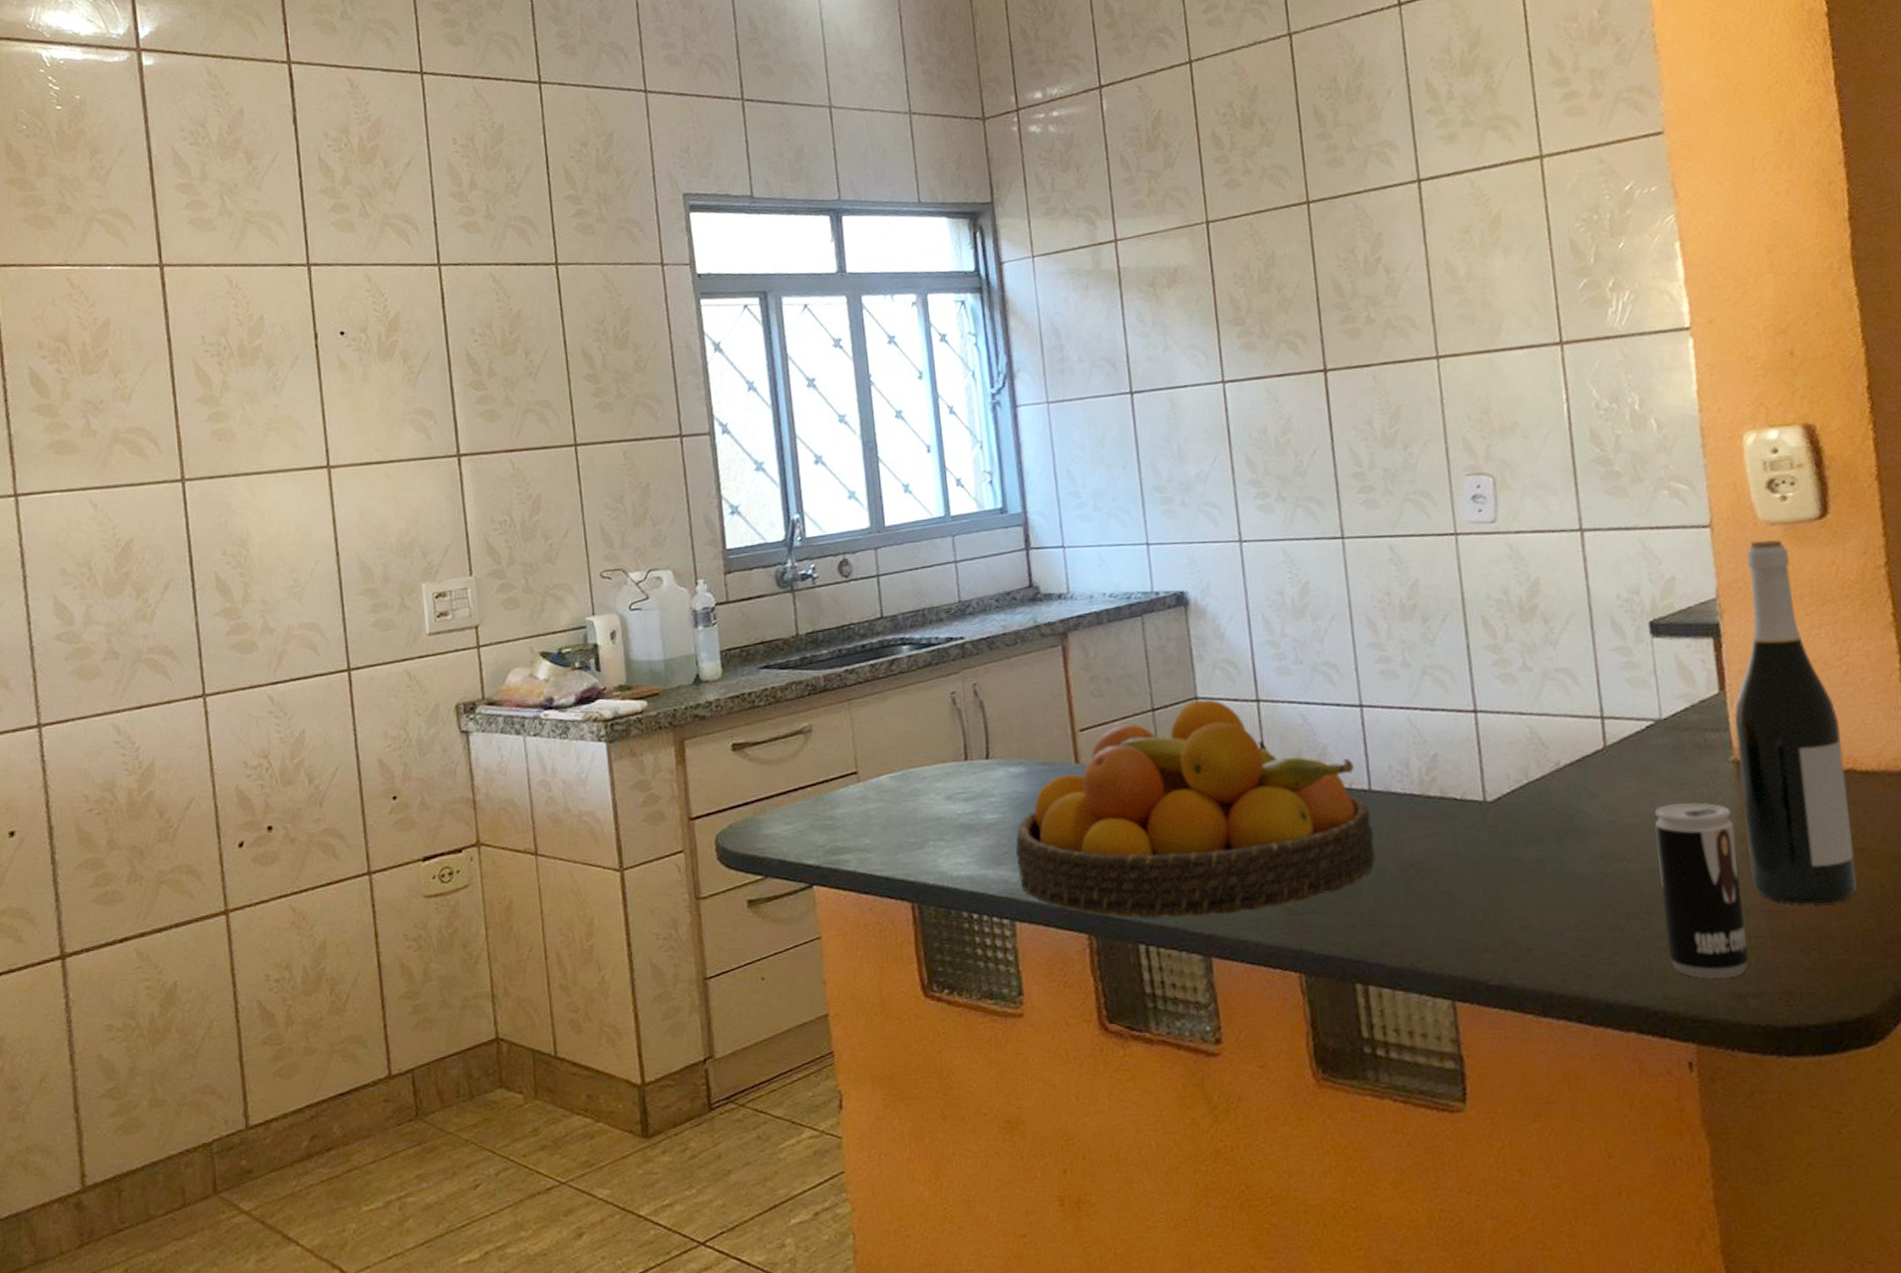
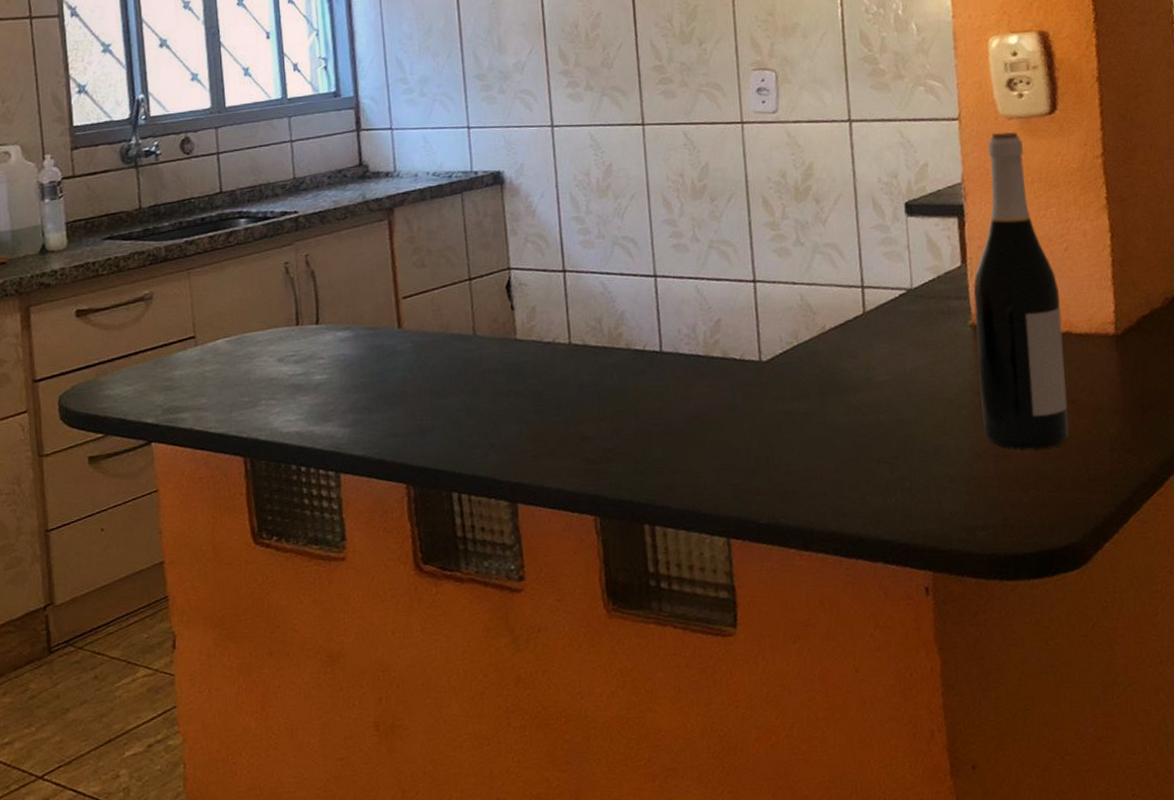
fruit bowl: present [1015,699,1375,919] -> none [341,269,664,469]
beverage can: present [1654,802,1748,979] -> none [904,361,978,515]

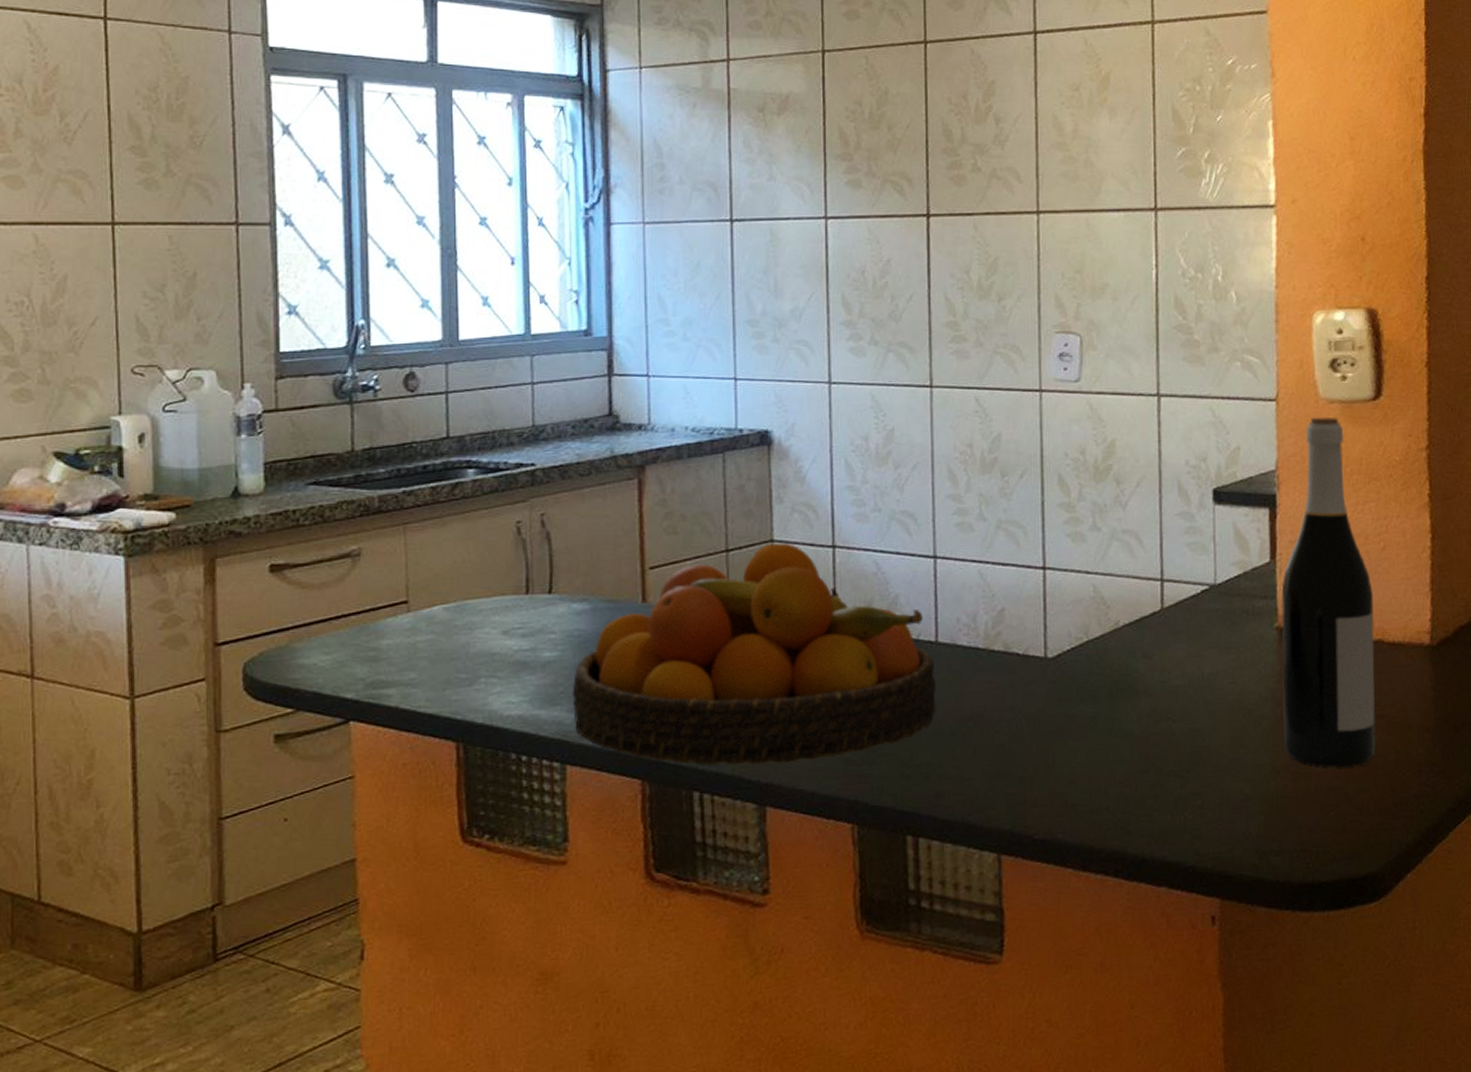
fruit bowl: none [341,269,664,469] -> present [572,542,936,765]

